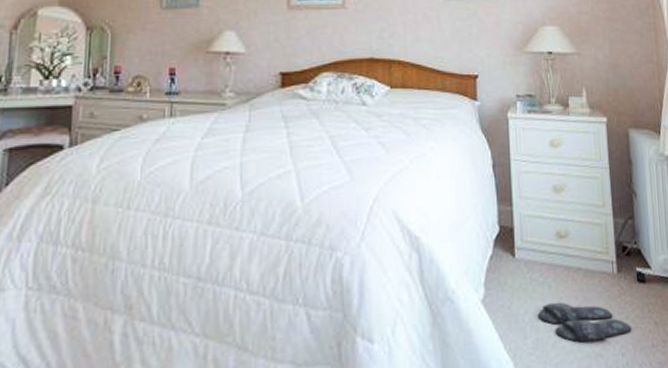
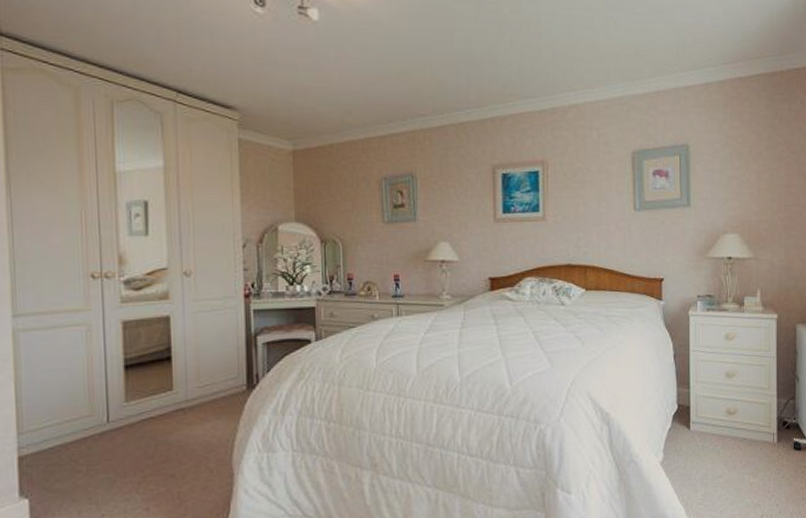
slippers: present [537,302,632,343] -> none [707,464,786,496]

